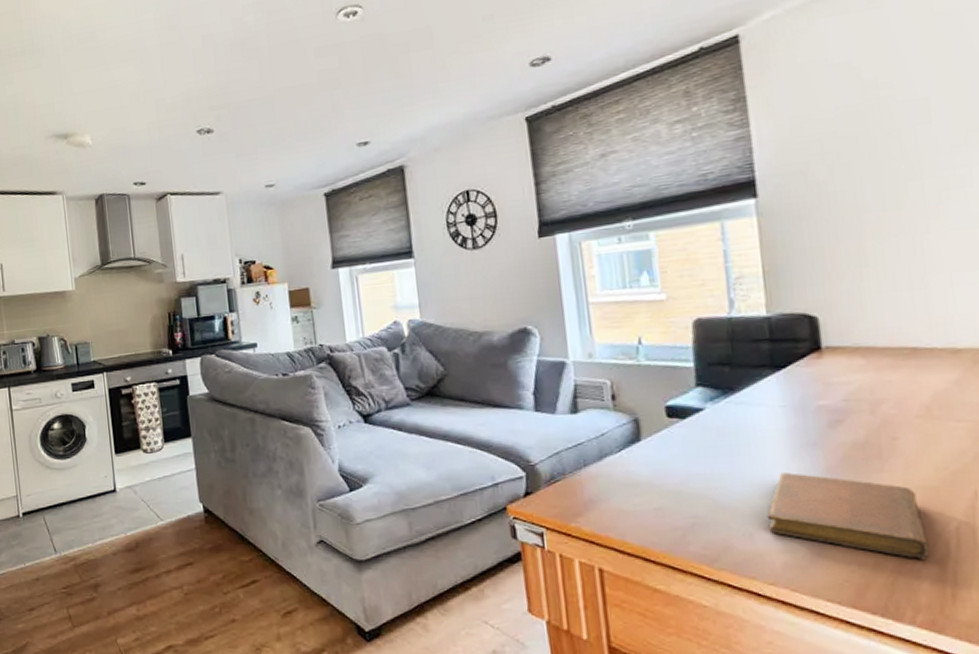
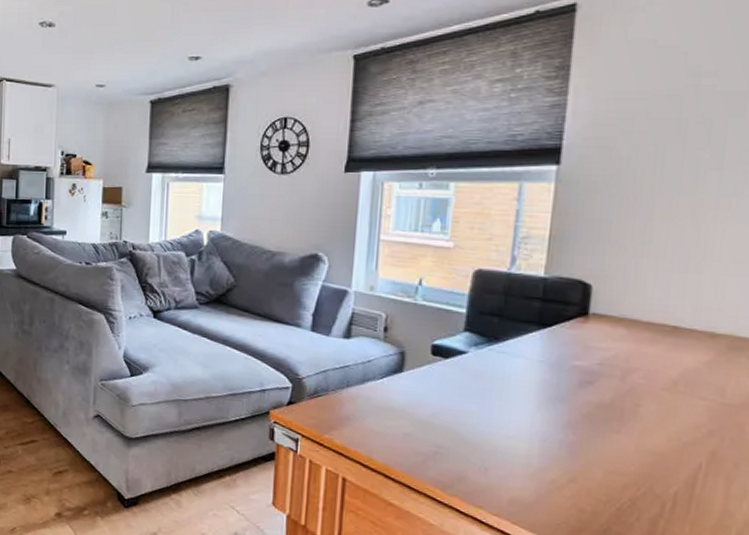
notebook: present [767,472,930,559] -> none [503,420,646,515]

